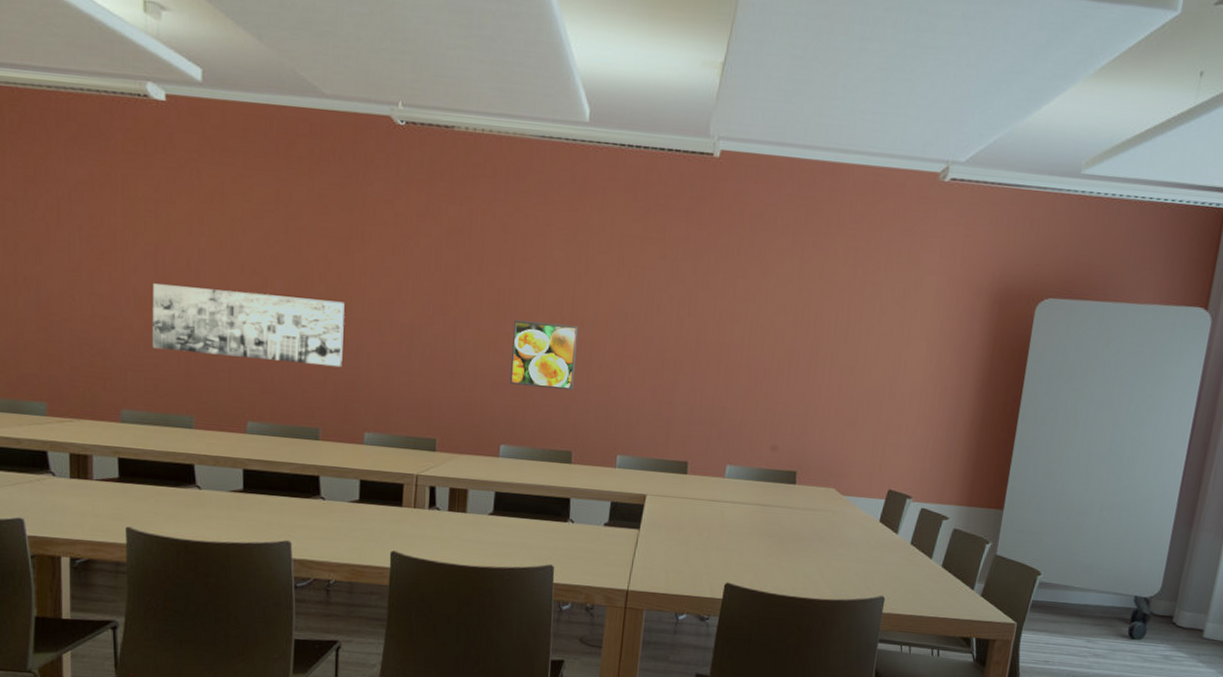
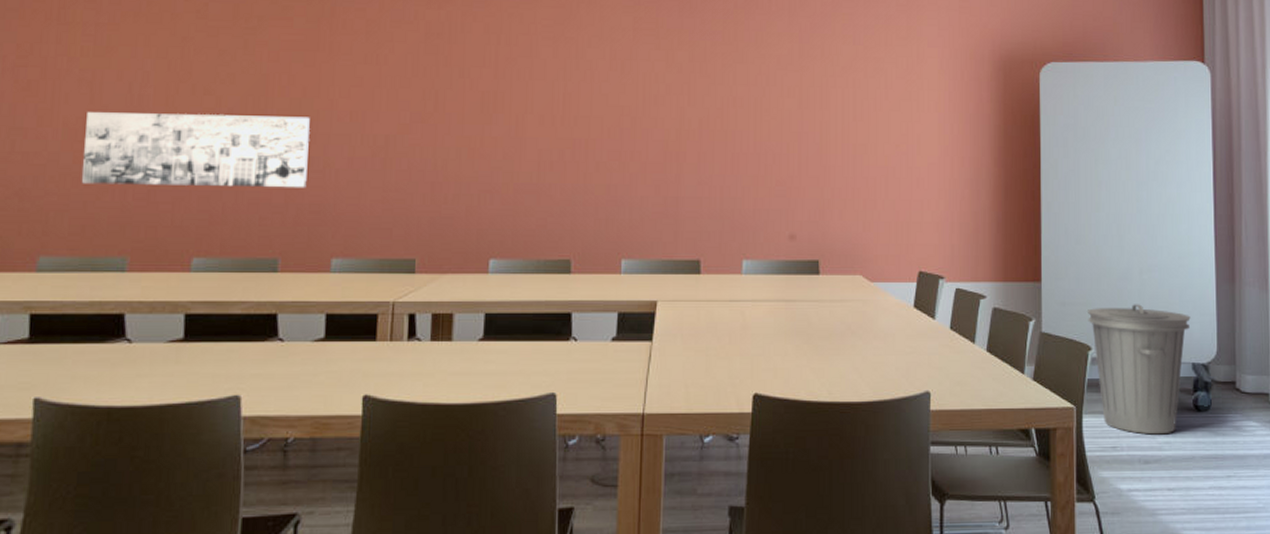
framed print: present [510,320,578,390] -> none [498,122,570,192]
trash can: none [1041,538,1142,656] -> present [1086,304,1191,435]

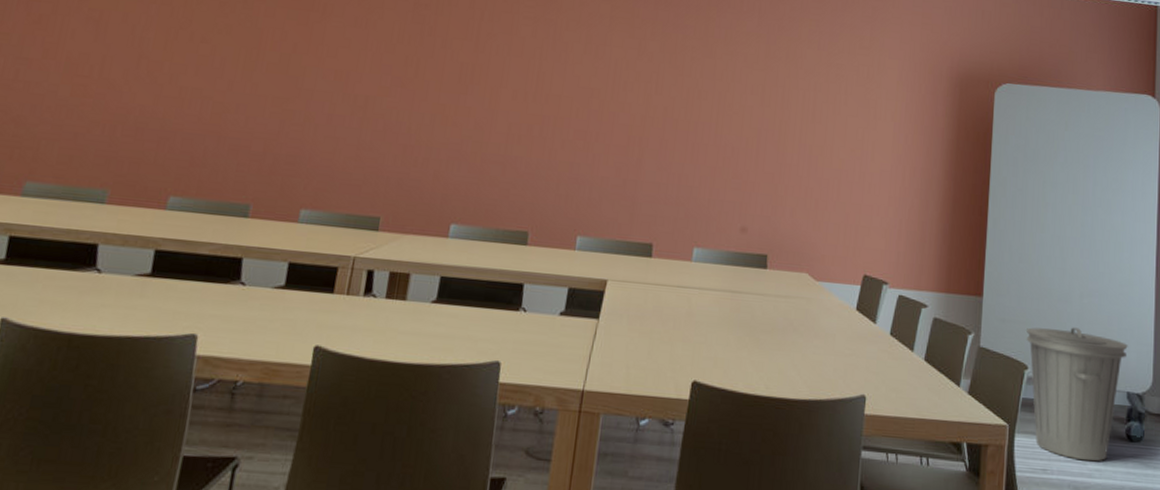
wall art: present [81,112,310,188] -> none [75,49,297,140]

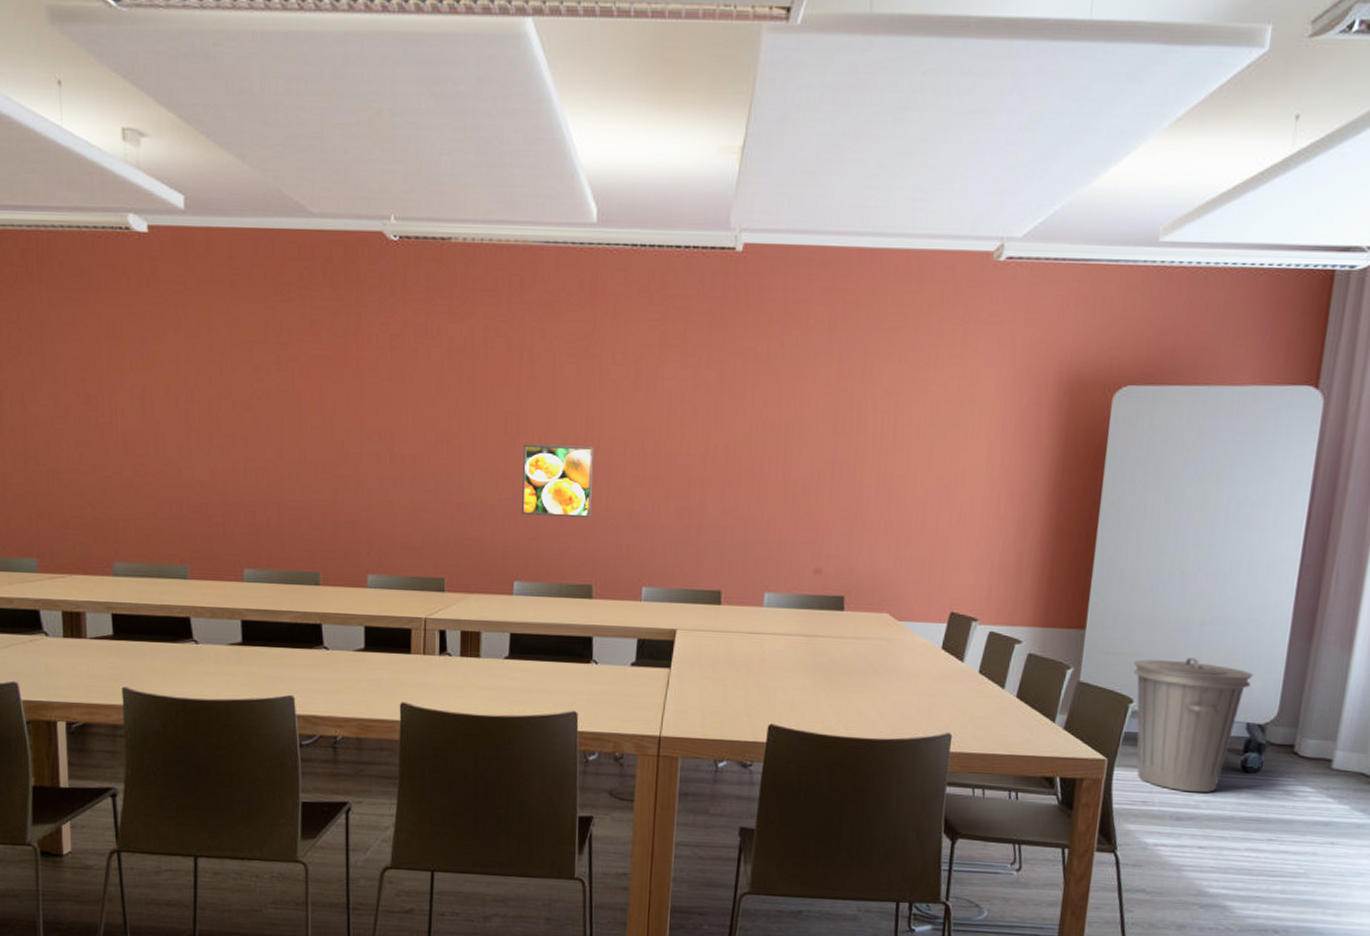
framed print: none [467,94,542,166] -> present [522,444,593,517]

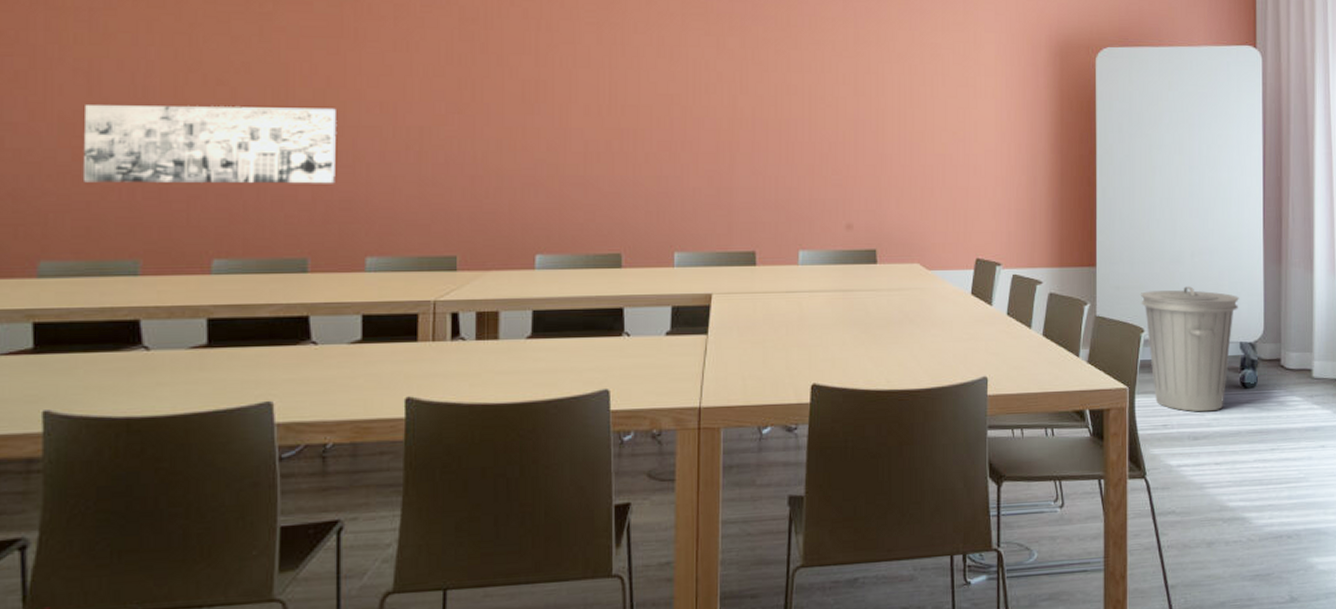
wall art: none [141,426,342,506] -> present [82,105,336,184]
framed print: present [522,444,593,517] -> none [543,112,618,184]

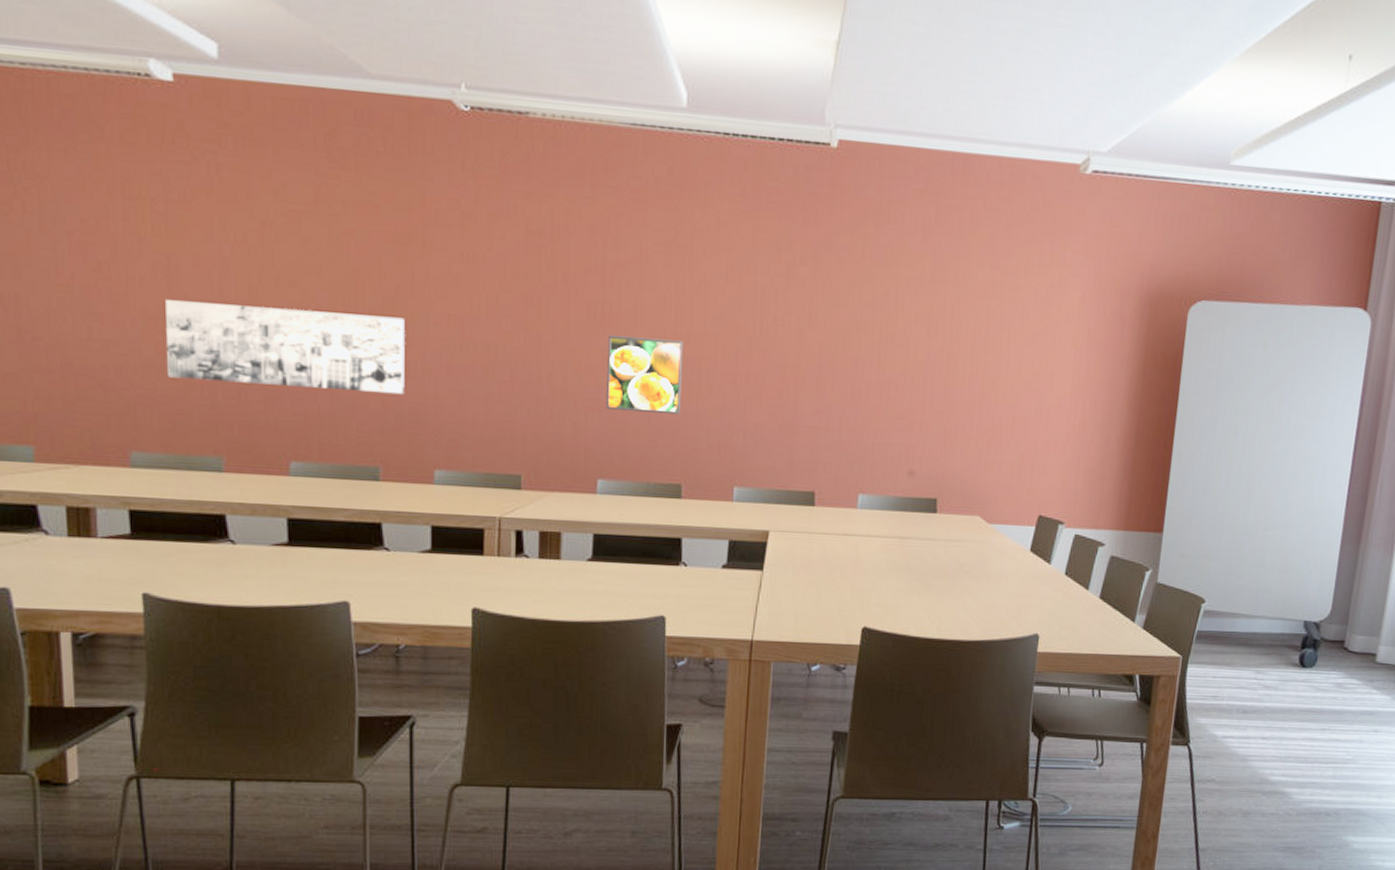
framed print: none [543,112,618,184] -> present [607,335,683,414]
trash can: present [1140,286,1239,412] -> none [1205,560,1310,687]

